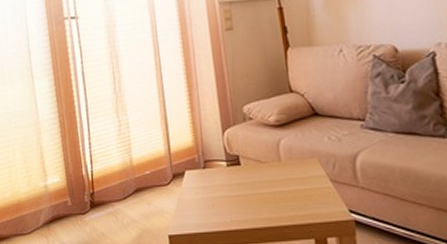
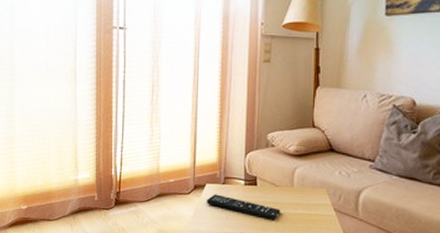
remote control: none [188,180,272,202] -> present [206,194,281,220]

